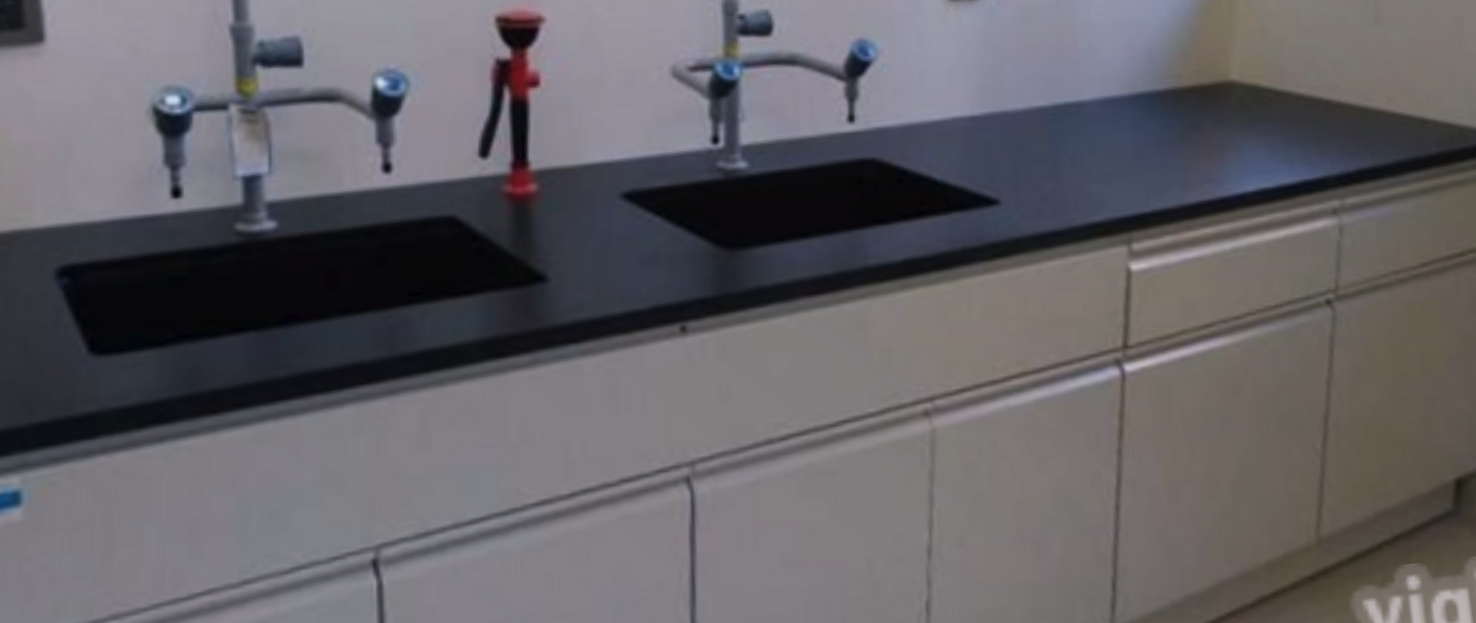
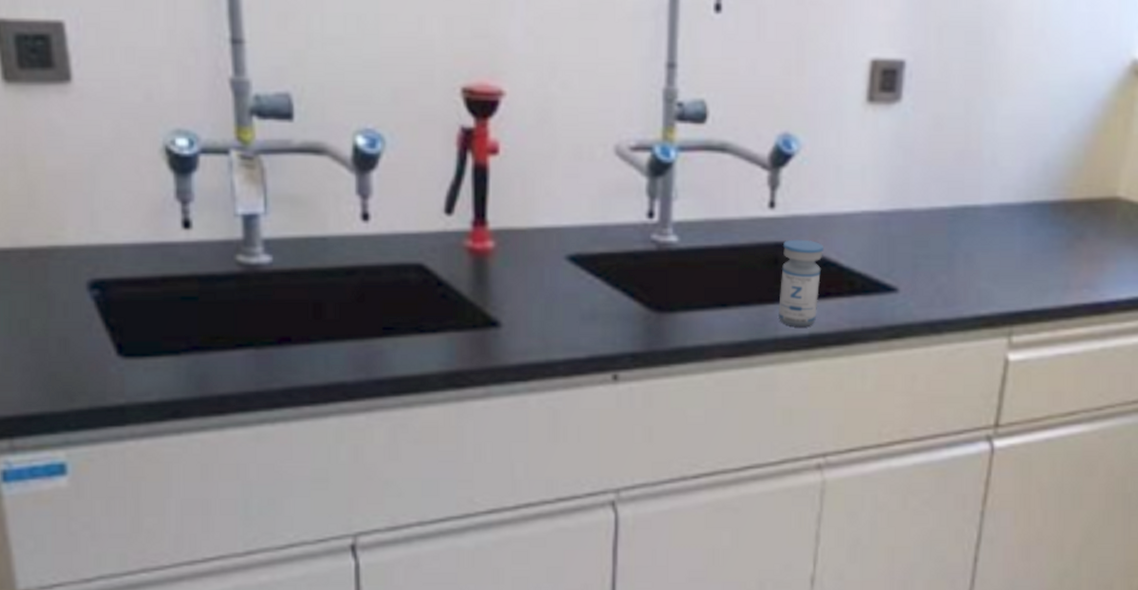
medicine bottle: none [866,154,913,254] -> present [779,239,824,328]

